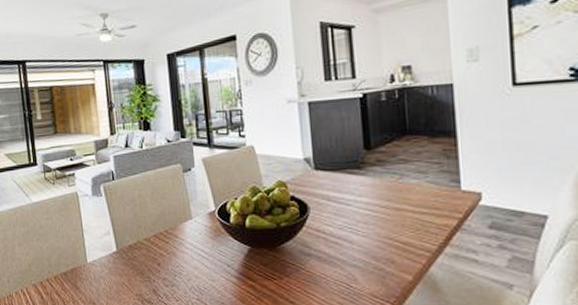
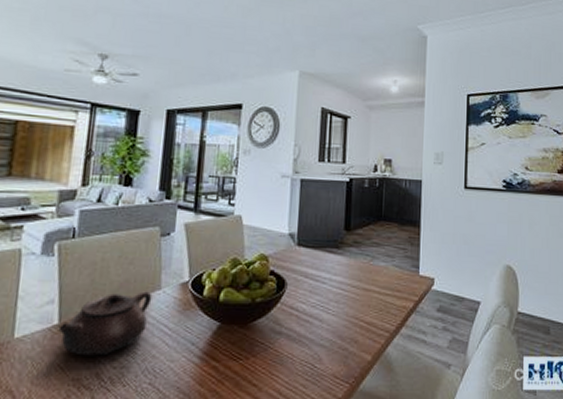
teapot: none [117,221,186,276] -> present [58,291,153,356]

